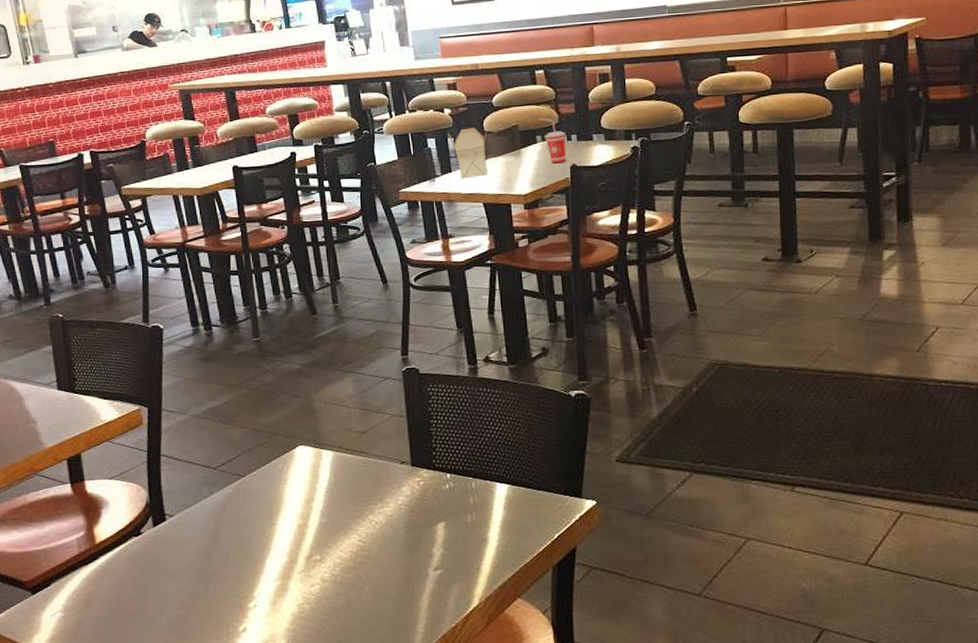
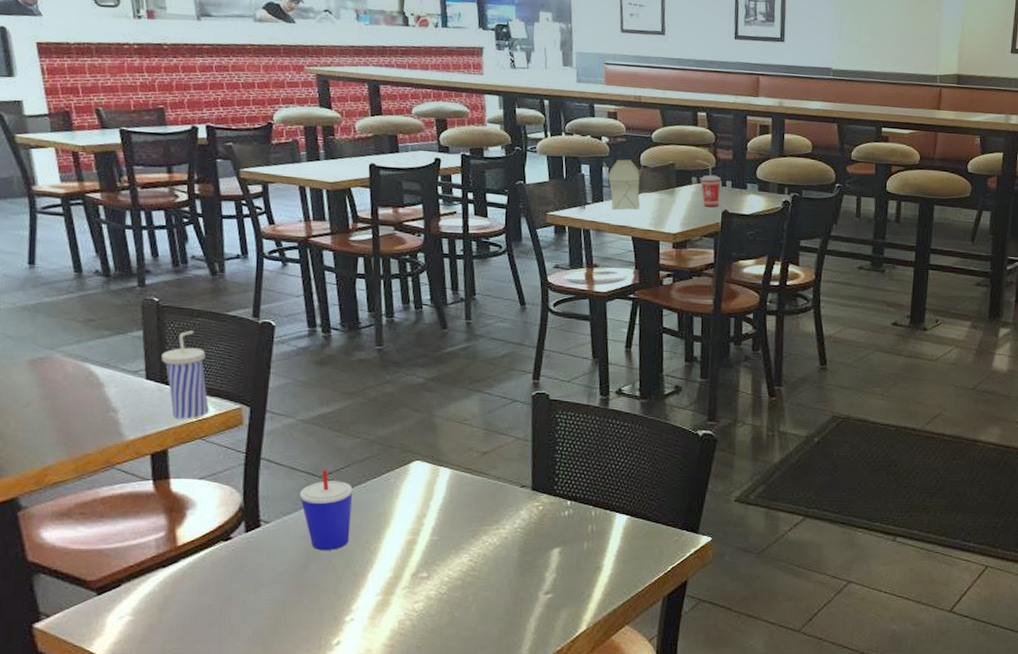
beverage cup: none [69,340,114,424] -> present [162,330,210,419]
beverage cup: none [198,461,246,539] -> present [300,469,353,550]

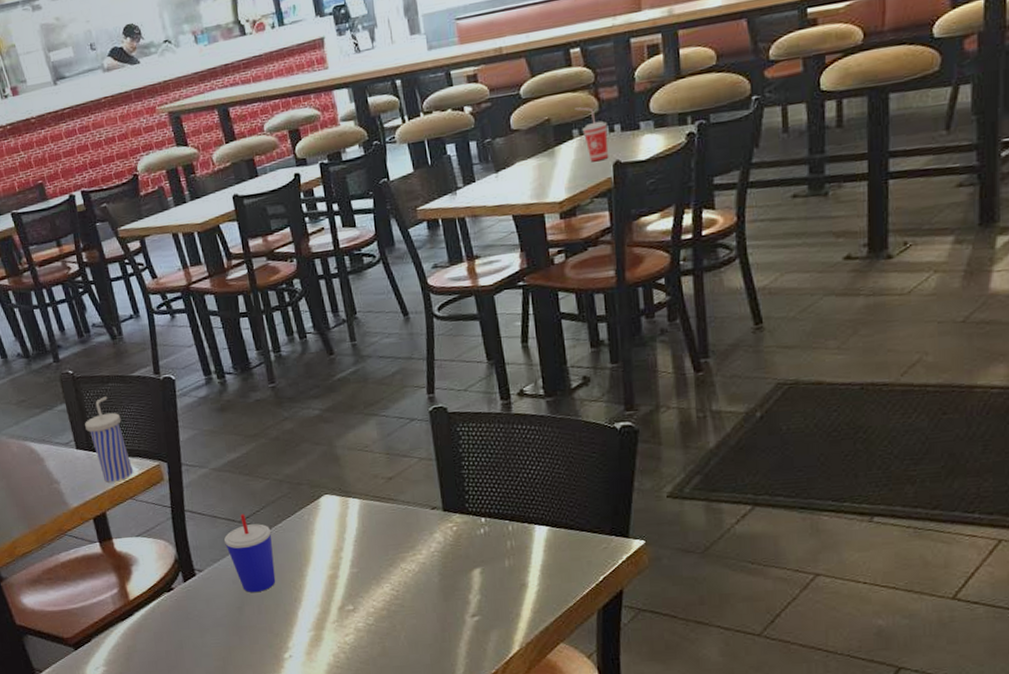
takeout container: present [603,159,644,210] -> none [469,125,517,189]

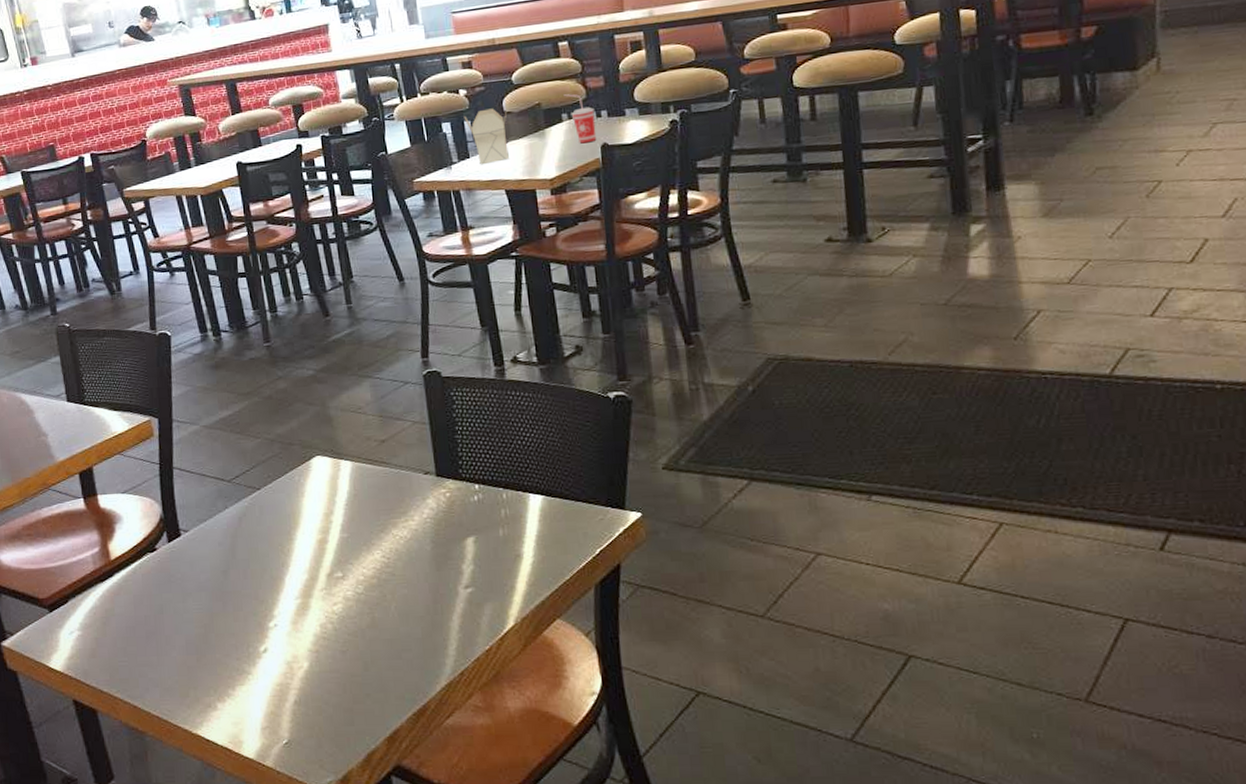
beverage cup: present [85,396,134,482] -> none [78,350,124,437]
beverage cup: present [224,514,276,592] -> none [212,473,263,555]
takeout container: none [469,125,517,189] -> present [463,108,509,165]

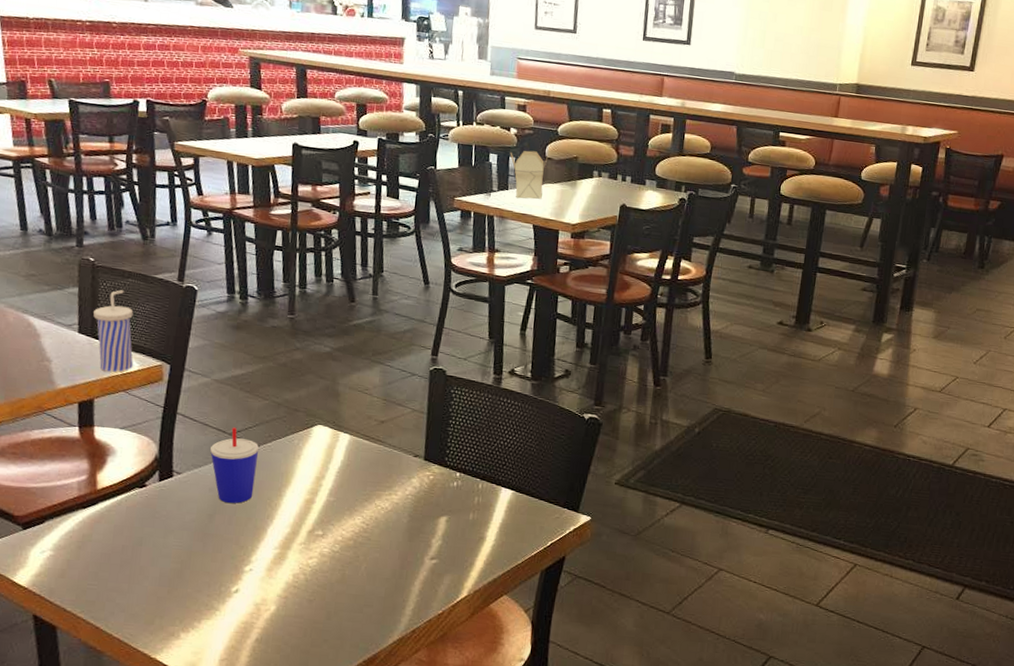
beverage cup: none [78,350,124,437] -> present [93,290,134,373]
beverage cup: none [212,473,263,555] -> present [210,427,259,503]
beverage cup: present [564,94,597,144] -> none [598,155,621,201]

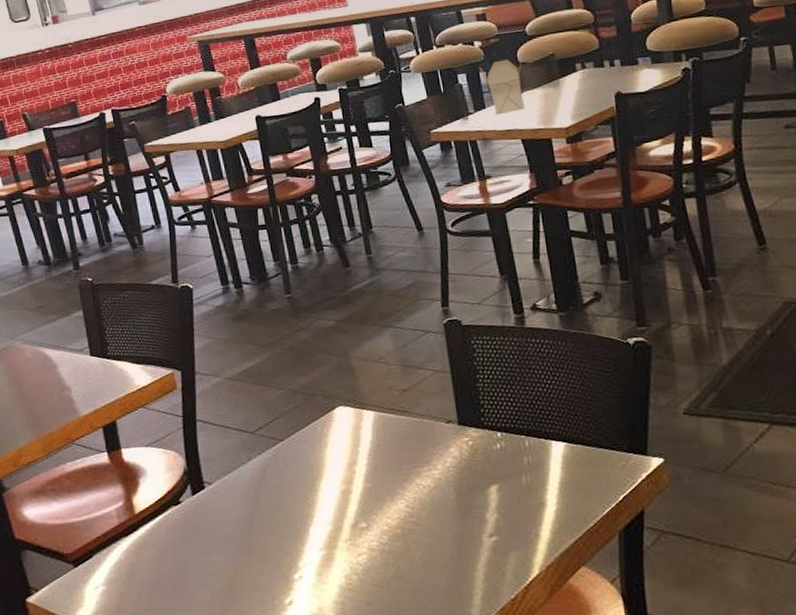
beverage cup: present [93,290,134,373] -> none [101,304,147,390]
beverage cup: present [210,427,259,503] -> none [236,424,287,507]

